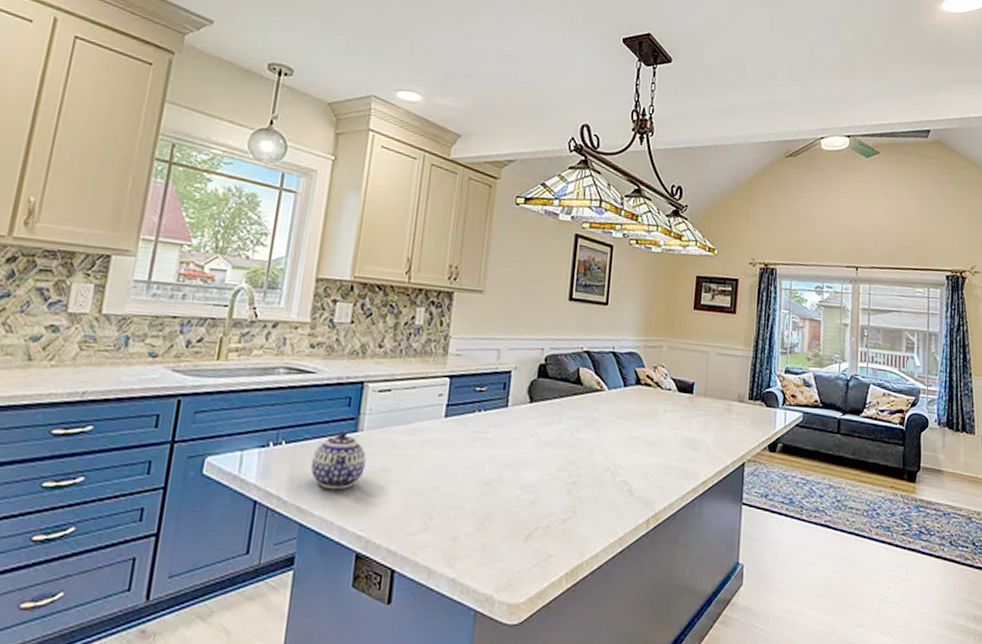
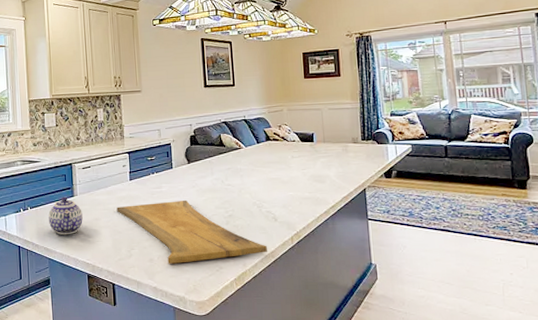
cutting board: none [417,453,615,546] -> present [116,199,267,264]

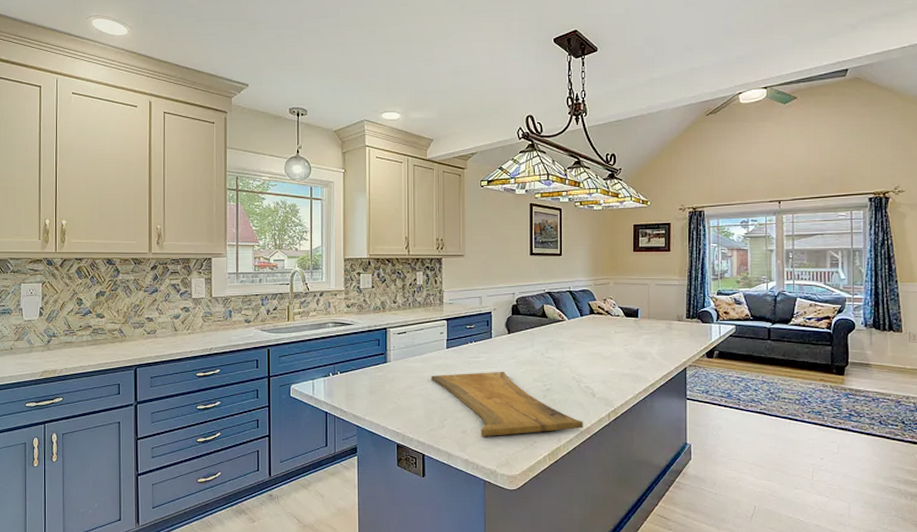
teapot: present [48,196,83,234] -> none [359,362,395,402]

